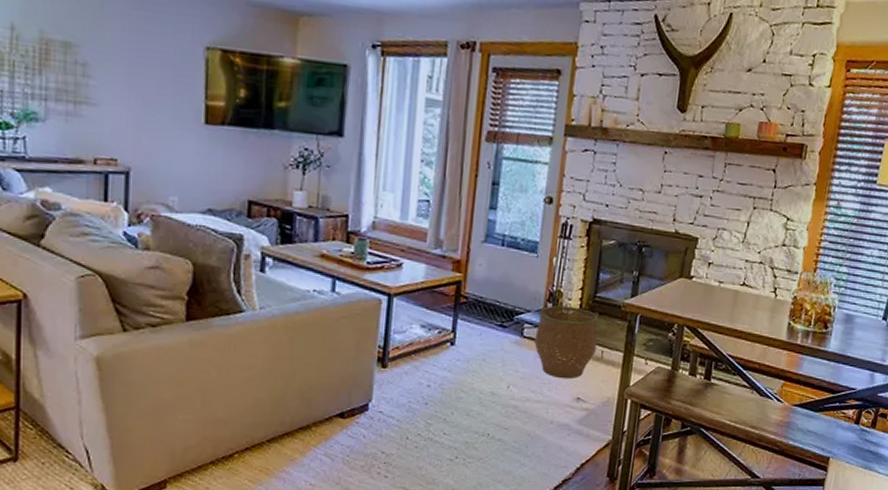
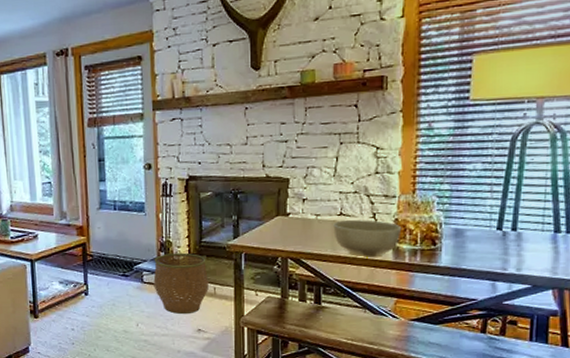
bowl: none [733,291,799,335] -> present [333,219,402,257]

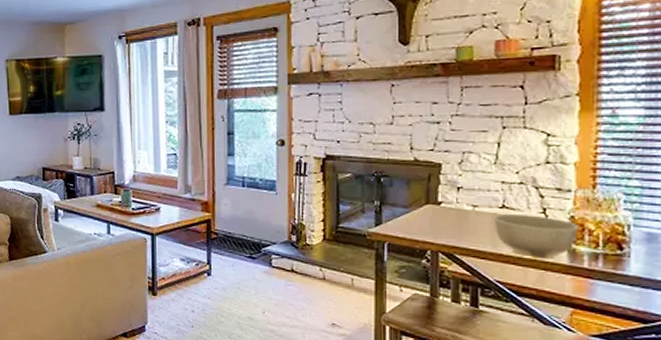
basket: present [153,252,209,314] -> none [283,237,345,305]

